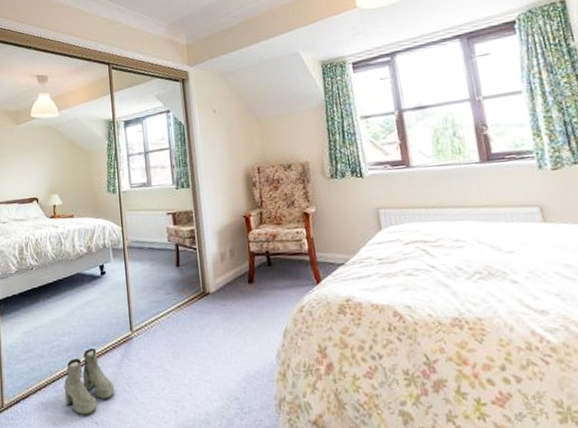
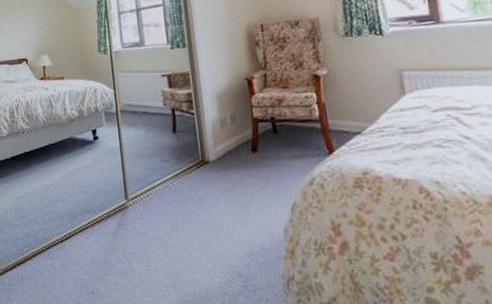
boots: present [64,348,115,415] -> none [59,215,111,284]

